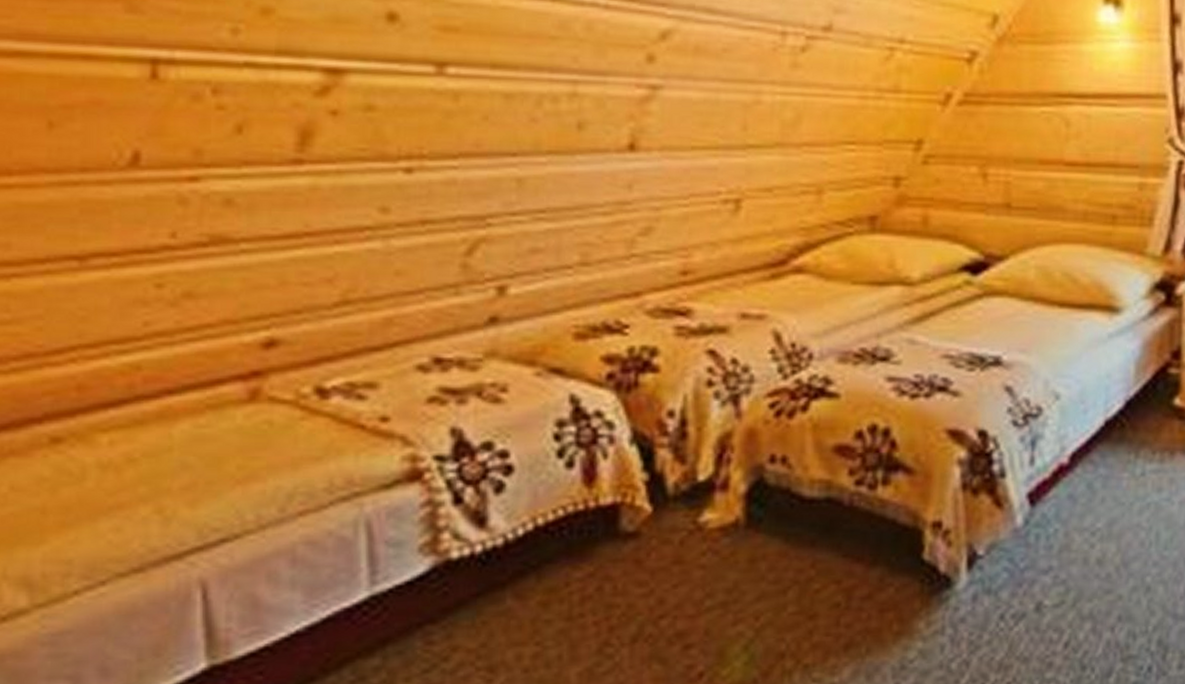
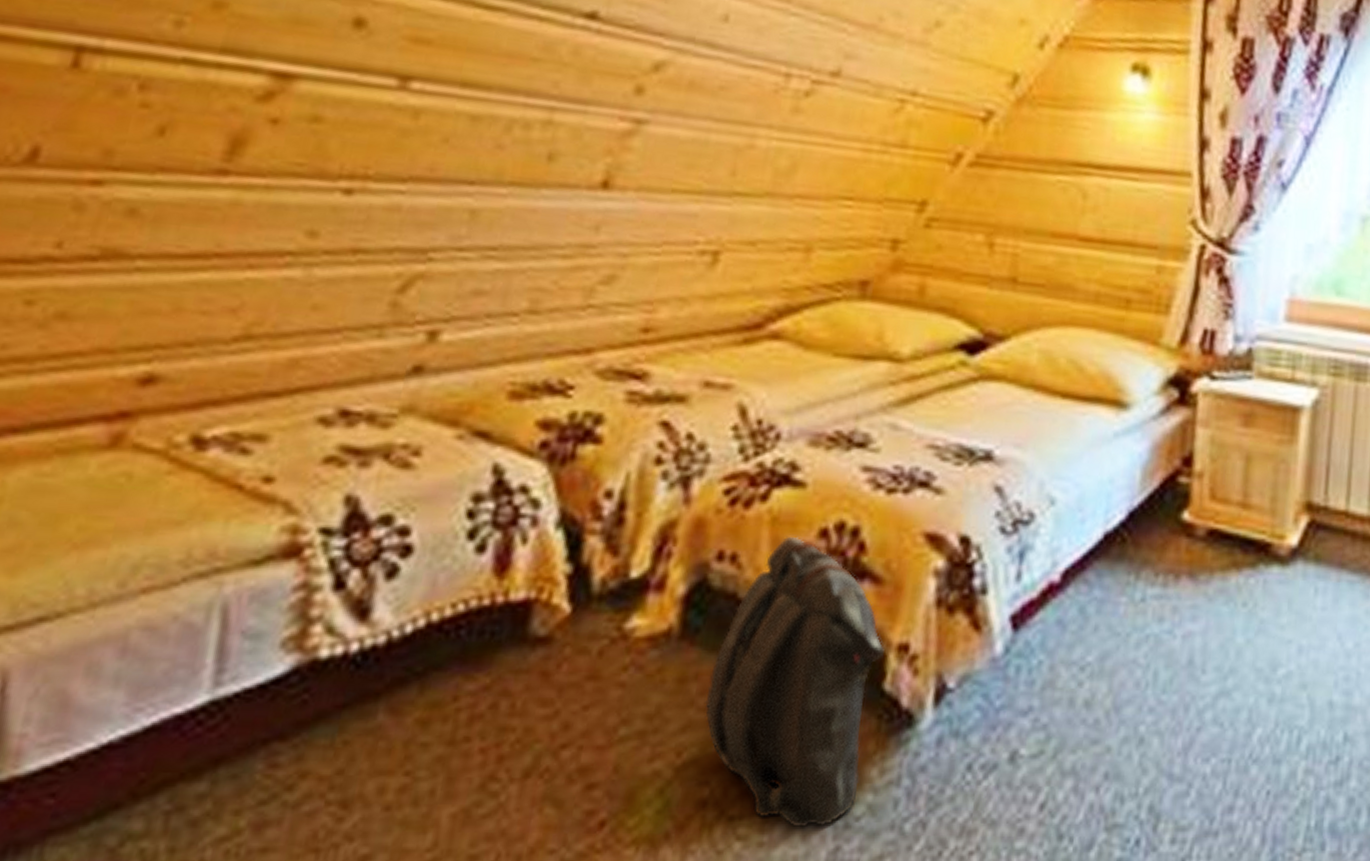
backpack: none [774,439,921,671] -> present [704,536,885,828]

